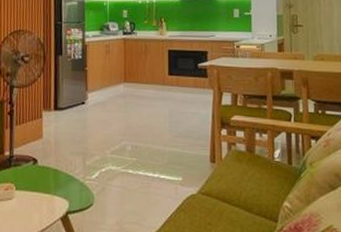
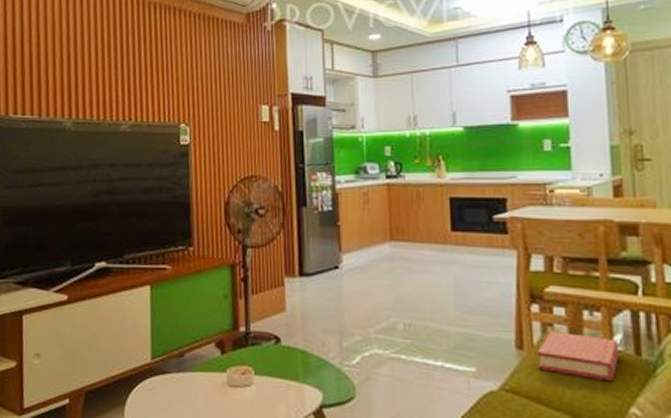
hardback book: none [224,149,278,184] -> present [537,331,619,382]

